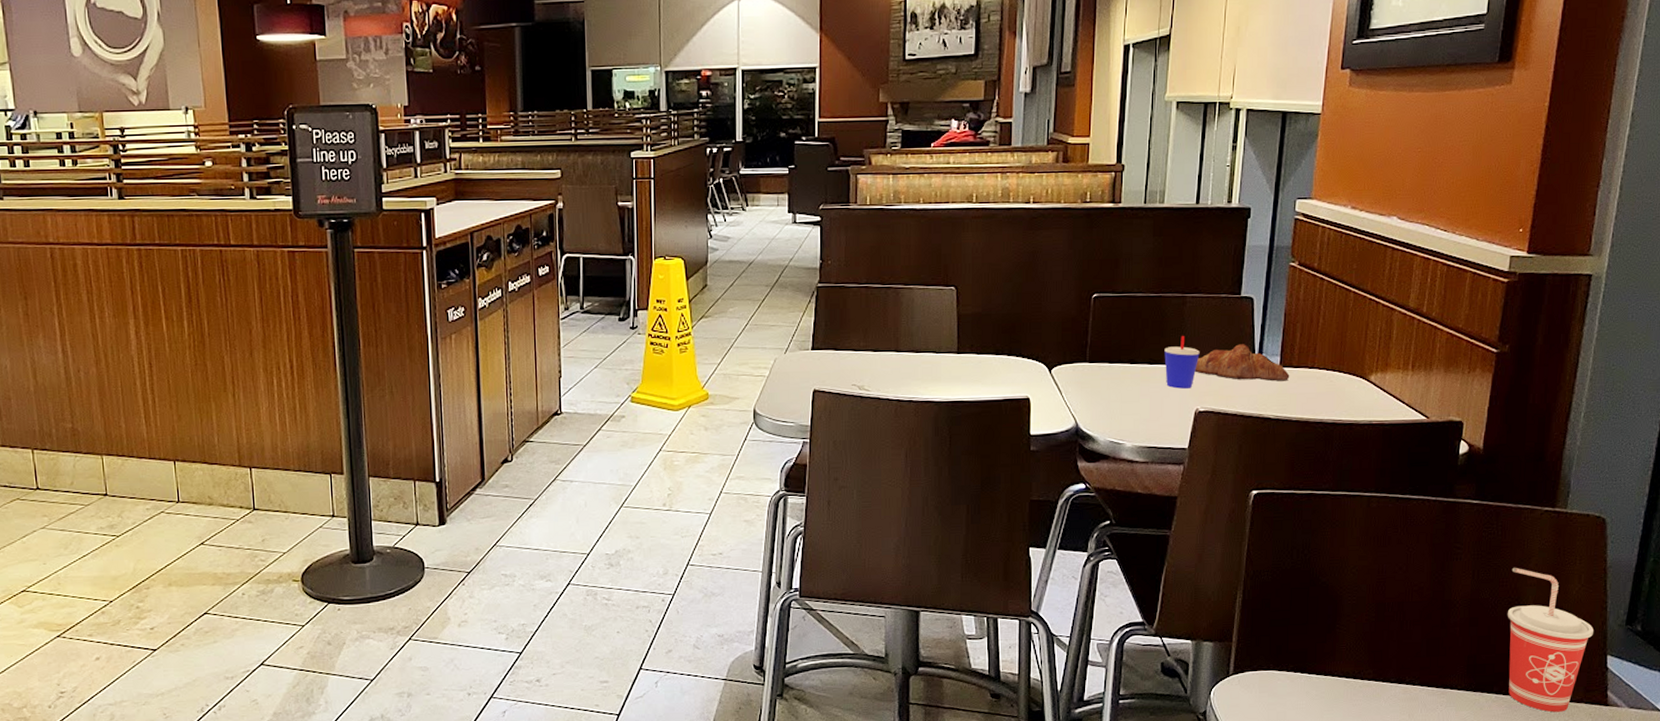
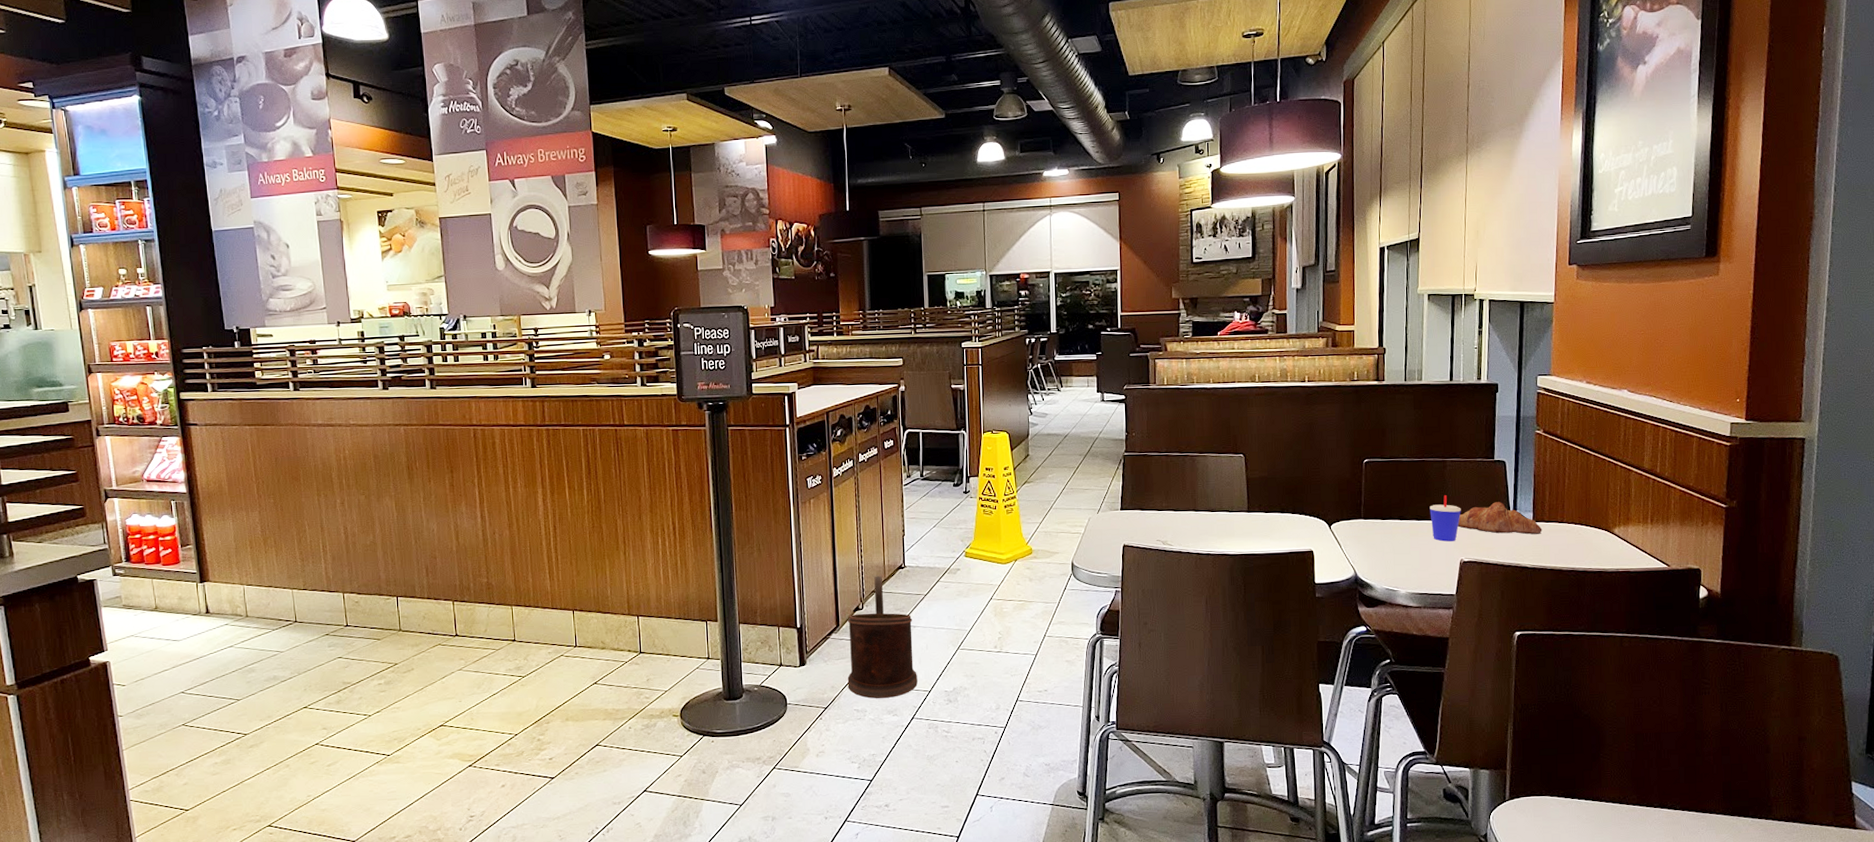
bucket: none [494,423,575,562] -> present [847,576,918,698]
beverage cup: present [1507,567,1593,712] -> none [1755,700,1837,835]

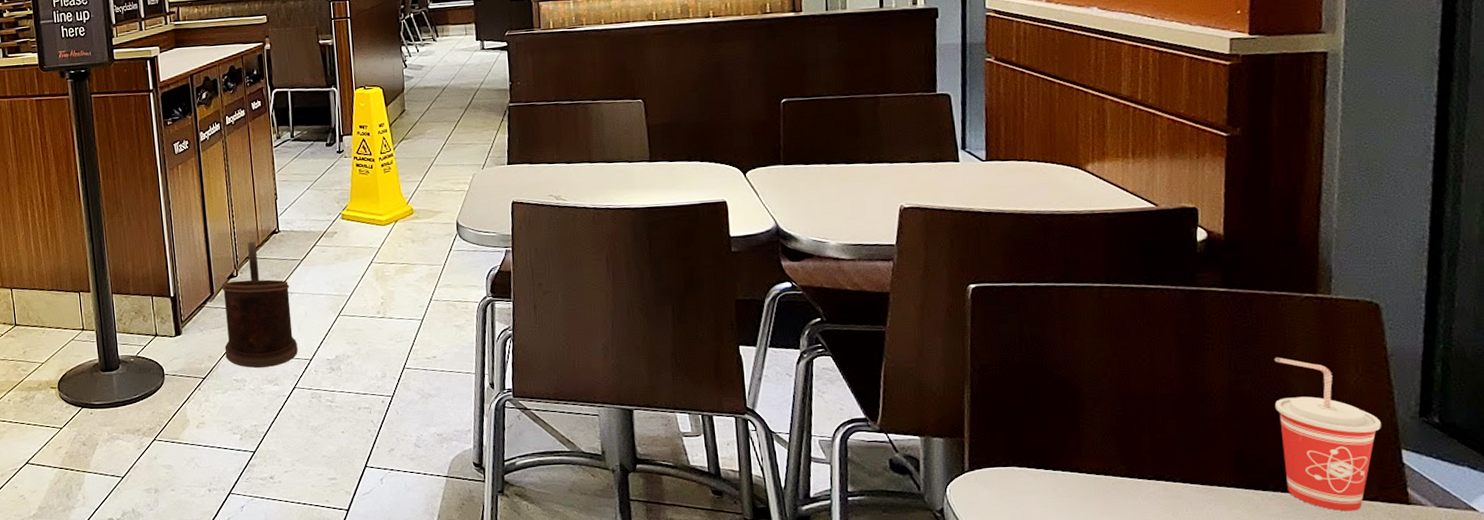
beverage cup: present [1429,495,1461,542] -> none [861,135,899,187]
pastry: present [1457,502,1542,535] -> none [895,140,998,176]
beverage cup: none [1755,700,1837,835] -> present [1274,357,1381,512]

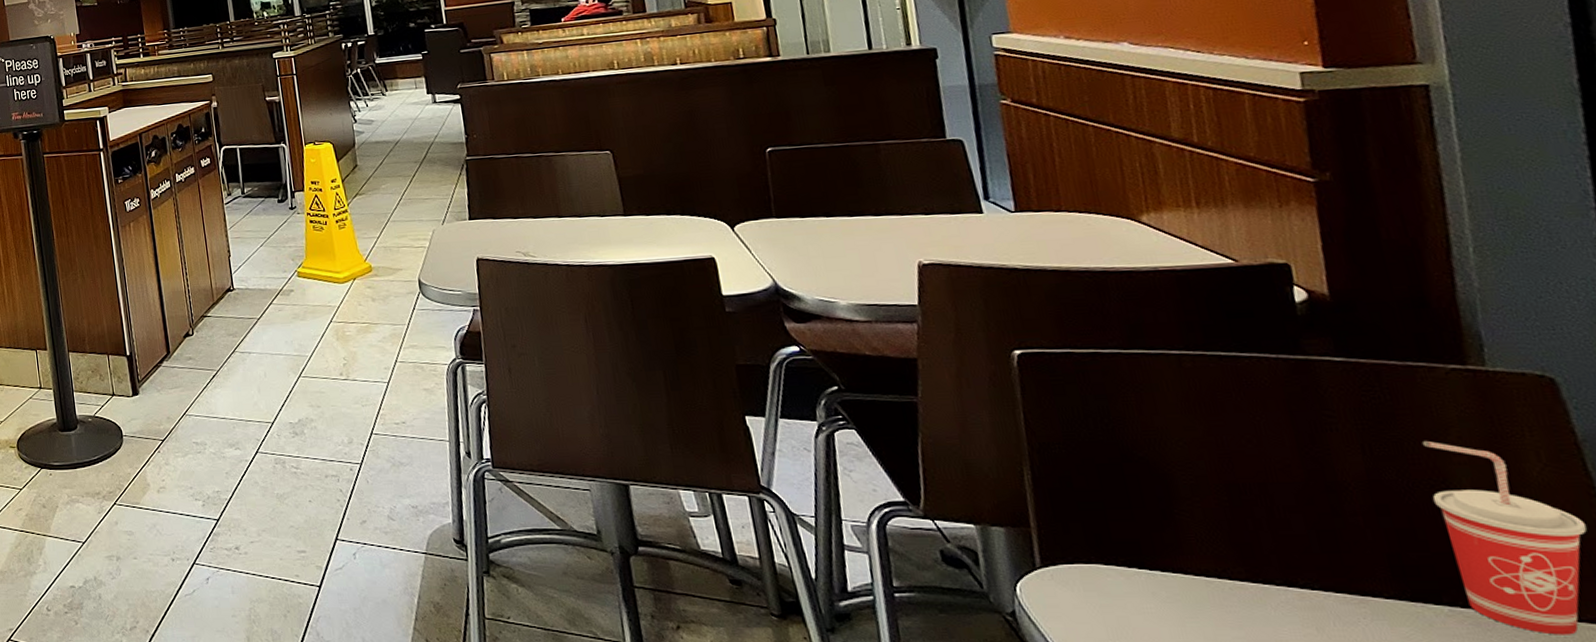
bucket: present [221,241,298,368] -> none [178,299,259,430]

